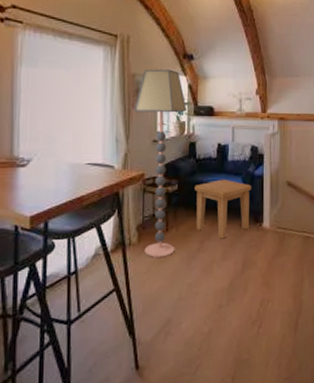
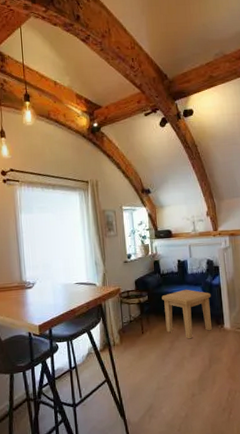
floor lamp: present [134,69,187,258] -> none [107,203,151,355]

